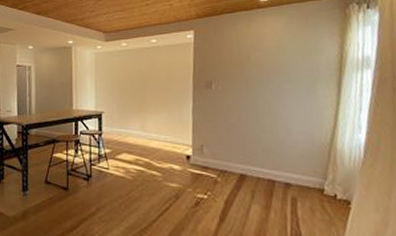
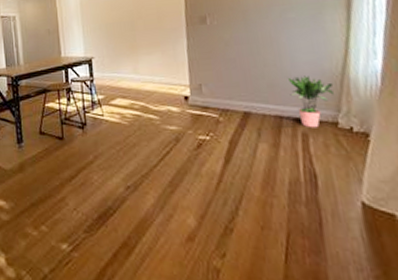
potted plant: none [281,144,322,193] -> present [287,76,334,128]

